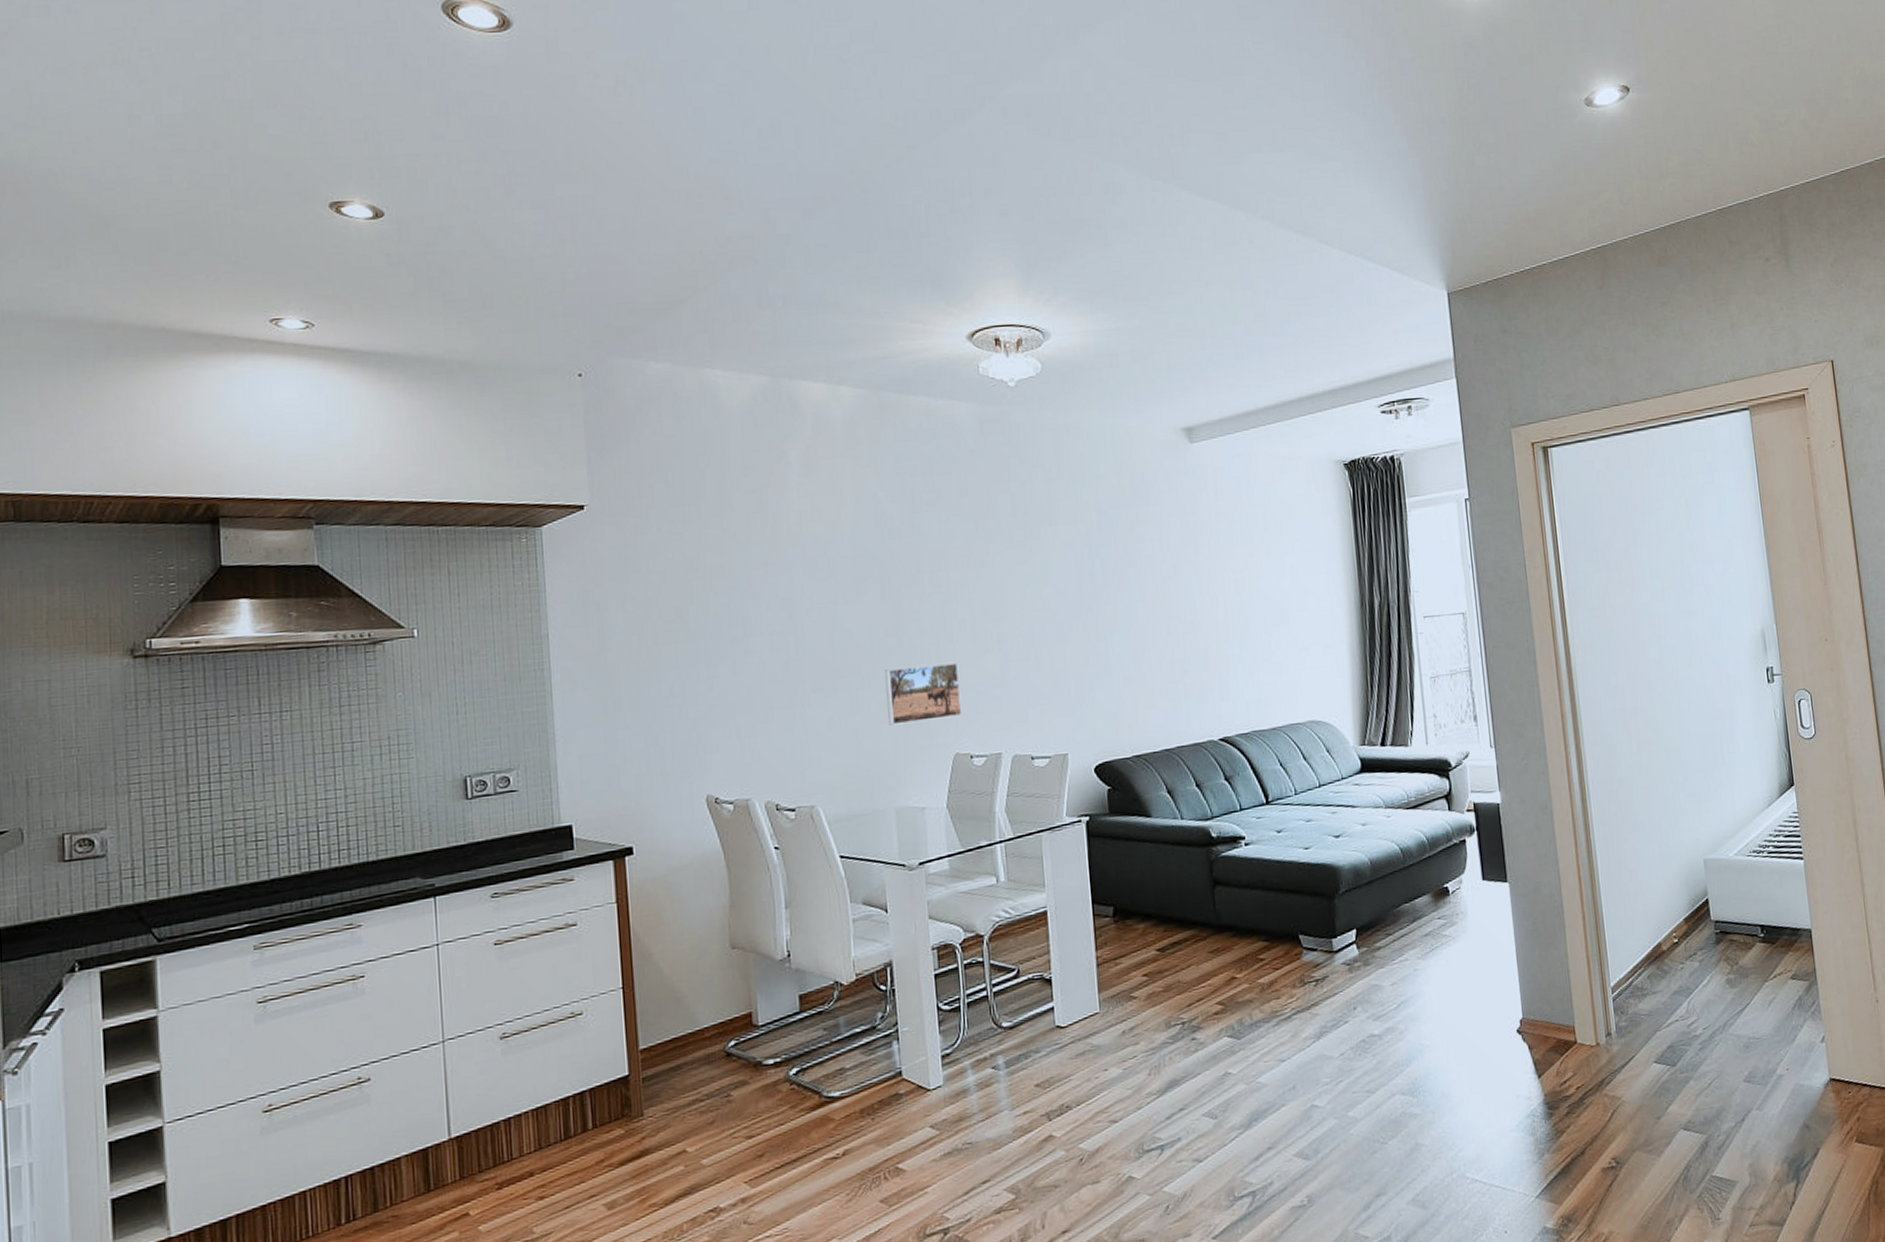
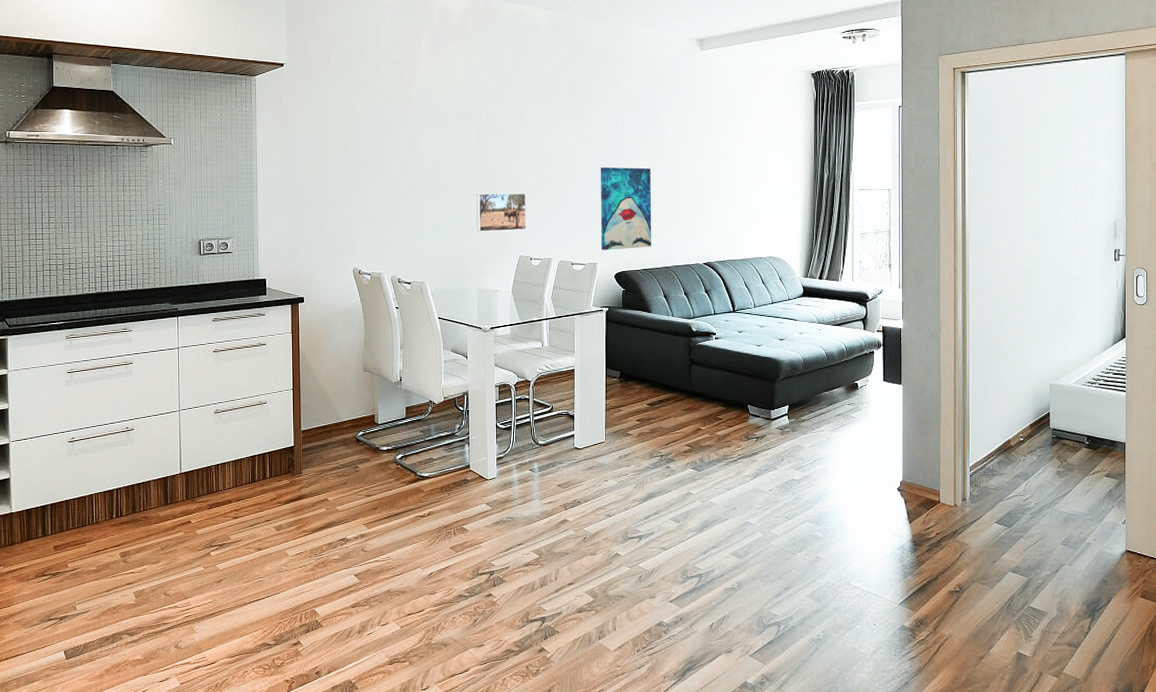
wall art: none [1061,612,1145,734] -> present [600,166,652,250]

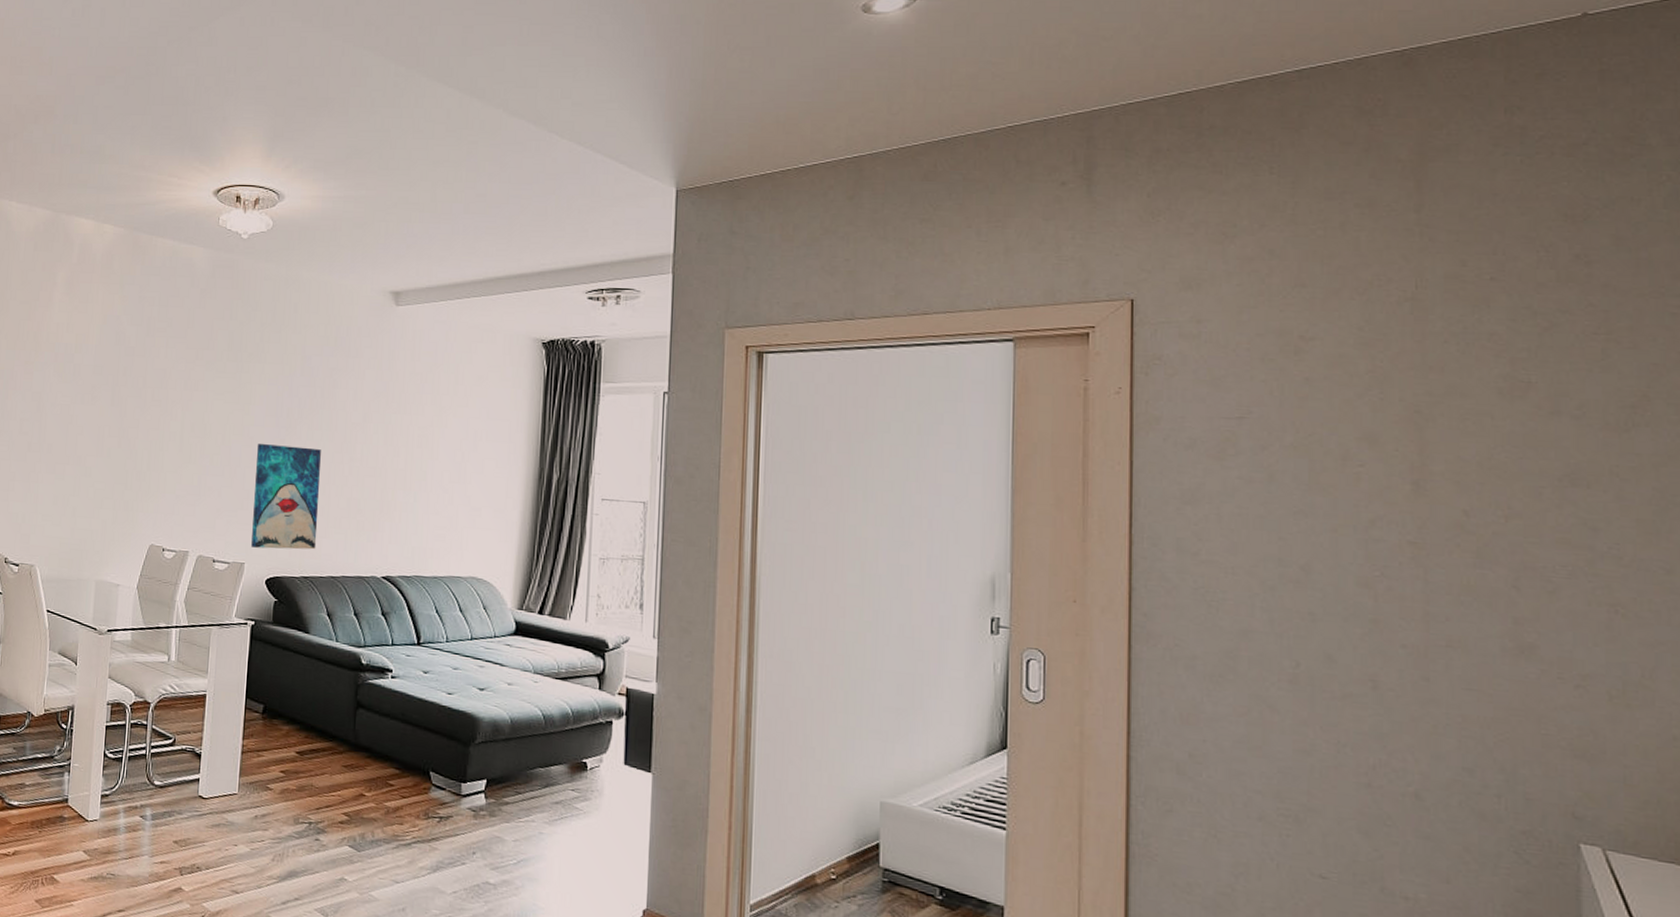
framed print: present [476,192,527,232] -> none [101,463,165,514]

